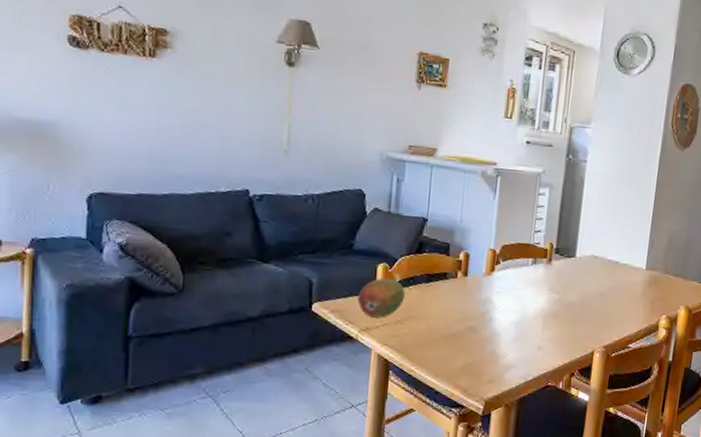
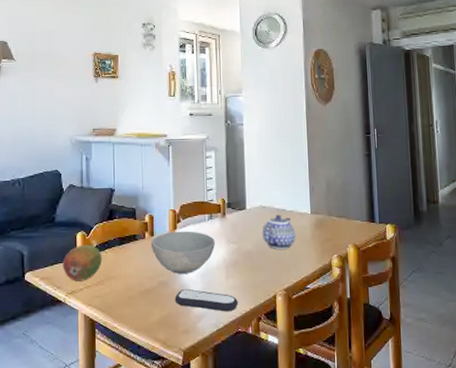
bowl: none [462,273,536,321] -> present [150,231,215,274]
remote control: none [482,336,552,365] -> present [175,288,238,312]
teapot: none [589,266,626,305] -> present [262,214,296,249]

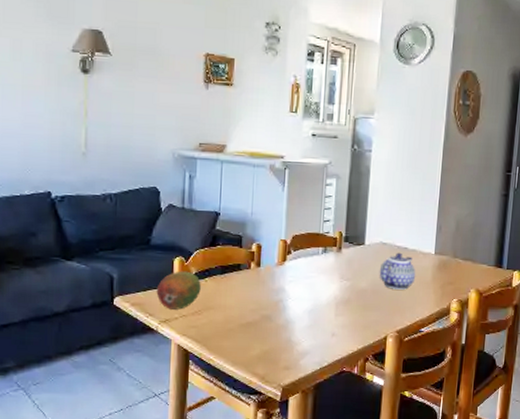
bowl: present [150,231,215,274] -> none [256,263,327,309]
remote control: present [175,288,238,312] -> none [277,324,346,351]

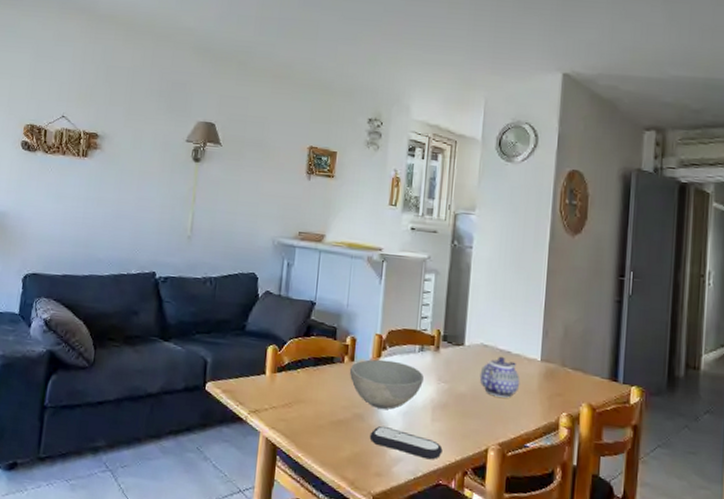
fruit: present [156,271,201,310] -> none [248,359,293,401]
bowl: none [256,263,327,309] -> present [349,359,424,410]
remote control: none [277,324,346,351] -> present [369,425,443,460]

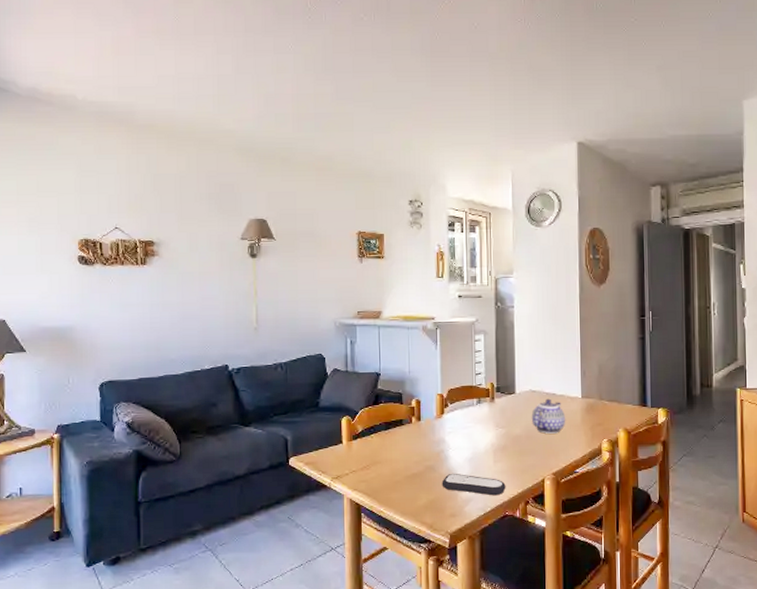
bowl: present [349,359,424,410] -> none [417,415,483,458]

